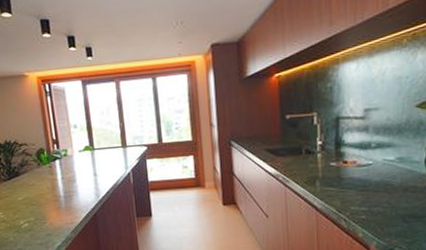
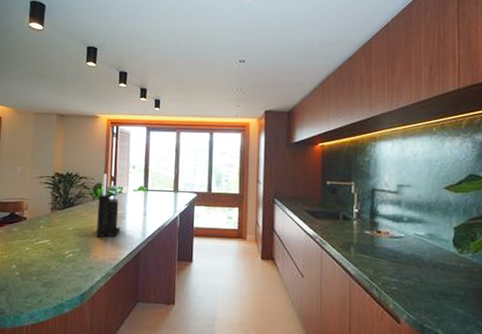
knife block: none [43,137,73,204] -> present [96,174,121,238]

